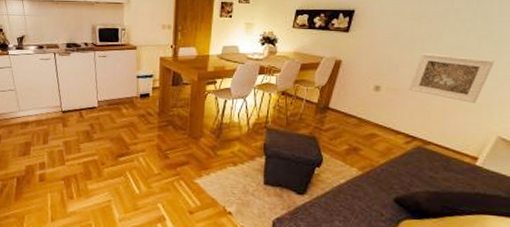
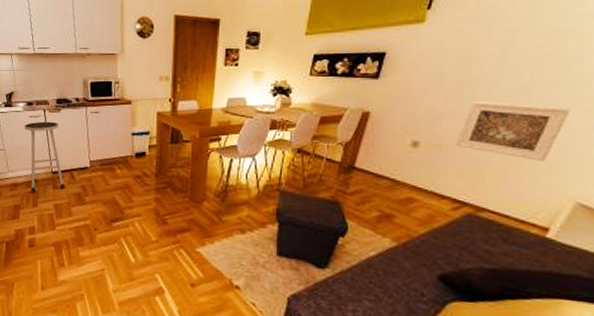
stool: none [34,64,74,130] -> present [24,121,65,192]

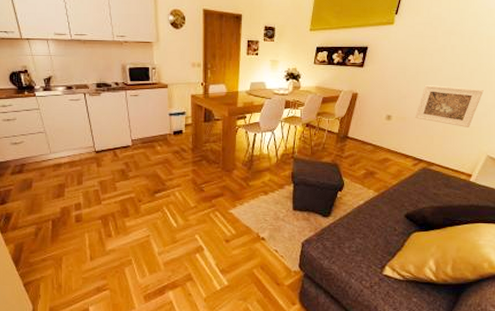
stool: present [24,121,65,192] -> none [64,104,109,171]

